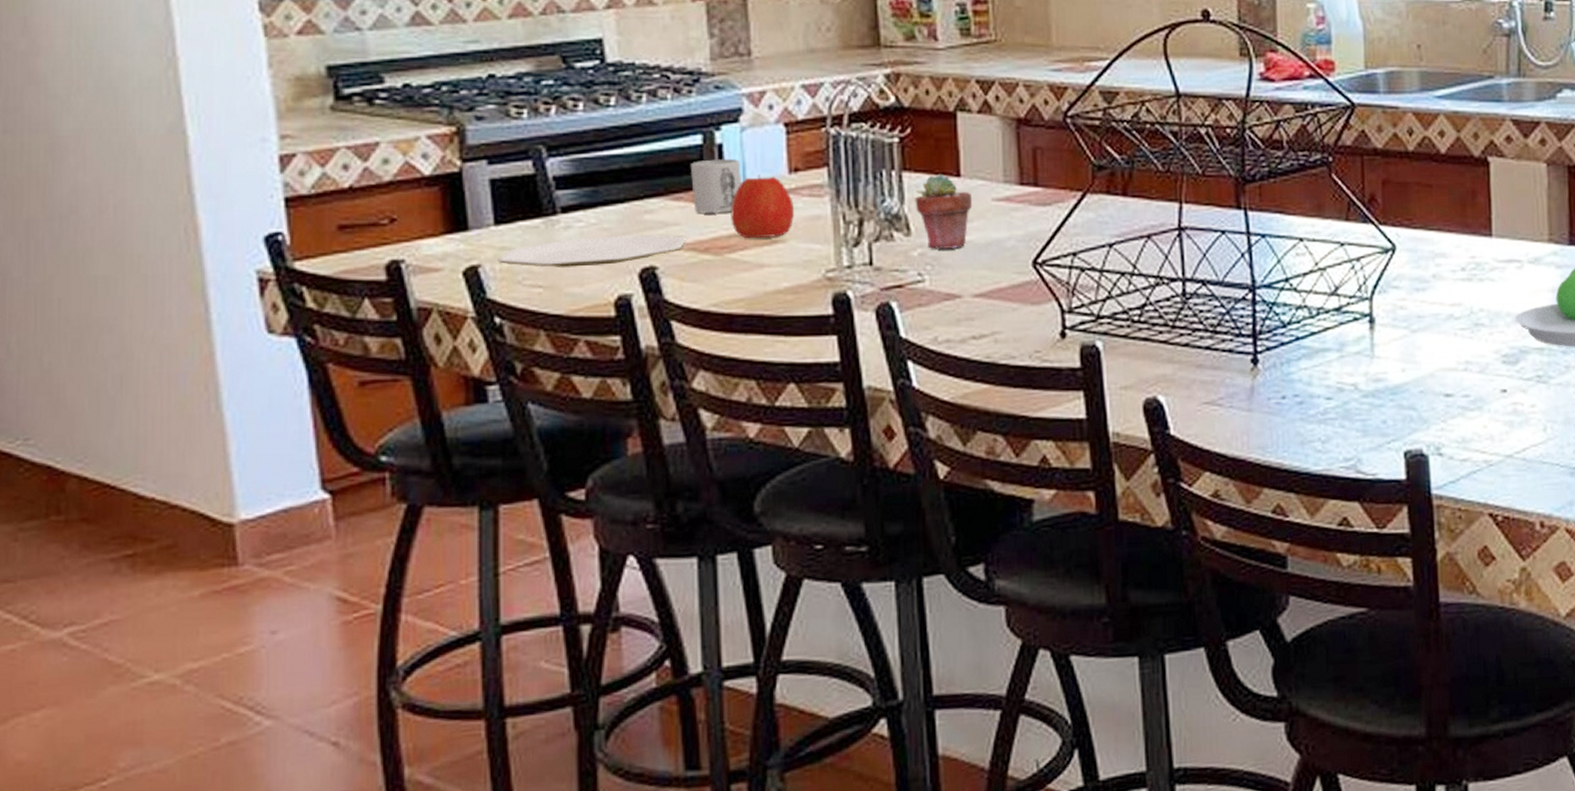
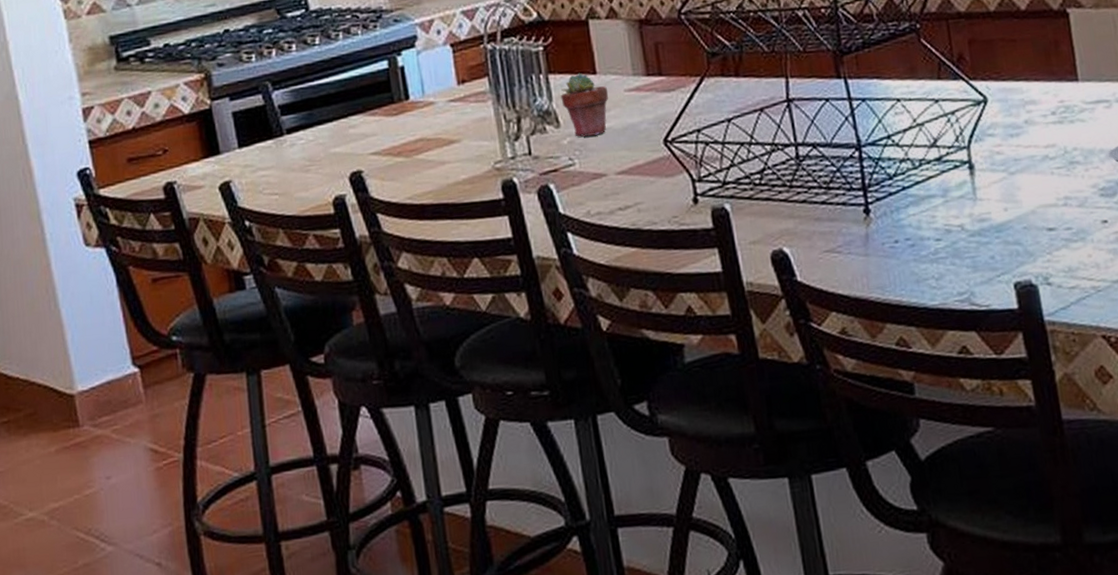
plate: present [498,234,686,267] -> none [243,144,383,179]
mug: present [691,159,741,213] -> none [381,77,421,125]
apple: present [730,175,795,239] -> none [414,88,466,142]

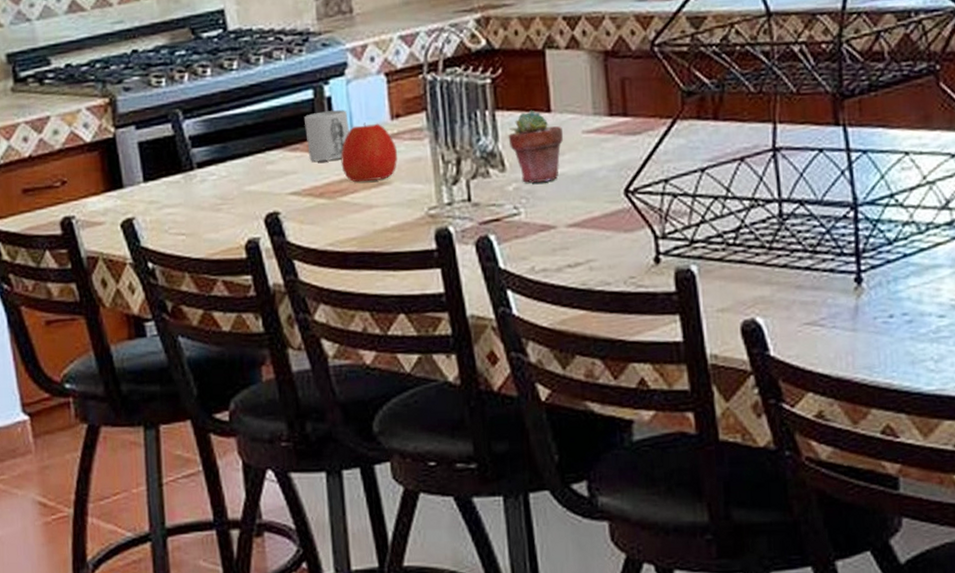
mug: none [381,77,421,125] -> present [304,110,349,162]
apple: none [414,88,466,142] -> present [340,123,398,183]

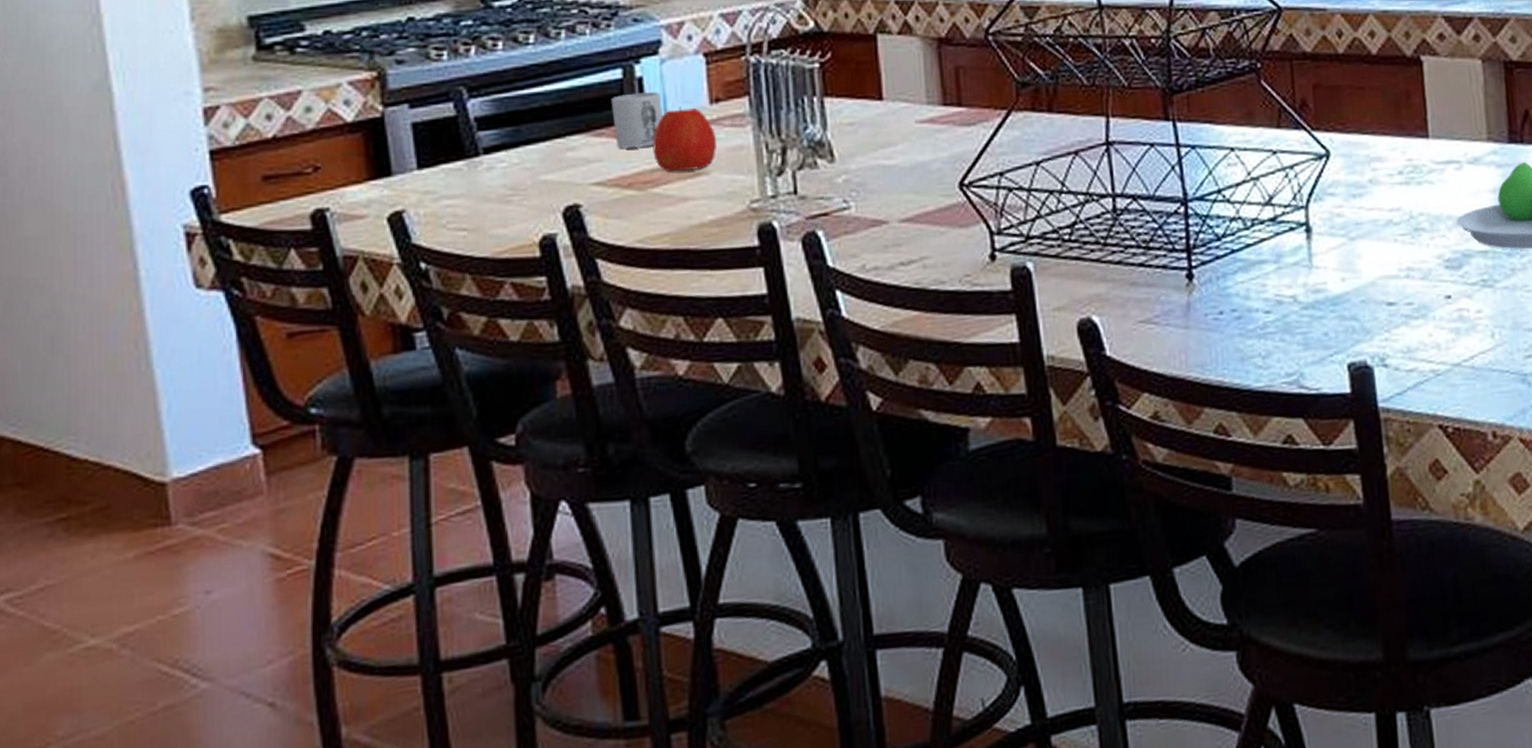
potted succulent: present [508,110,564,183] -> none [837,97,896,175]

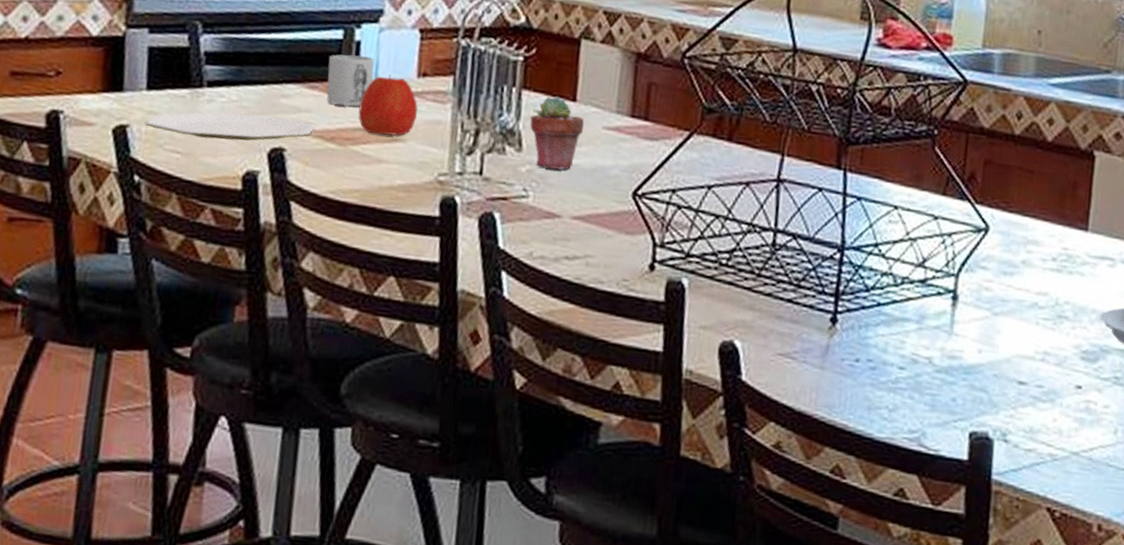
plate: none [422,172,609,210] -> present [145,111,315,141]
potted succulent: none [837,97,896,175] -> present [530,95,585,170]

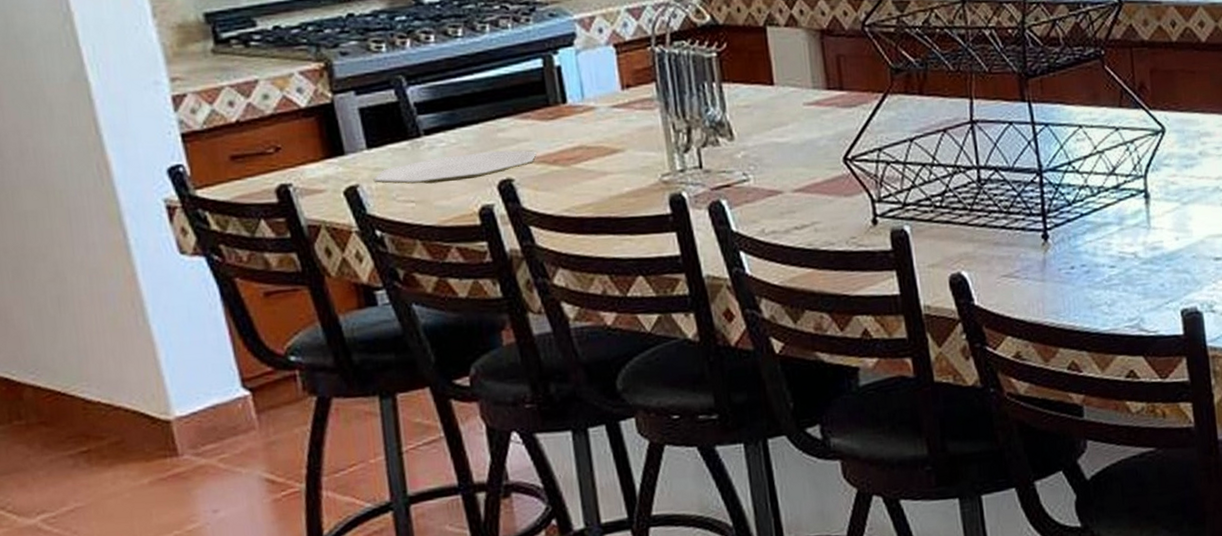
mug: present [326,54,375,107] -> none [534,79,581,129]
apple: present [358,74,418,136] -> none [573,92,630,150]
potted succulent: present [530,95,585,170] -> none [735,83,787,151]

